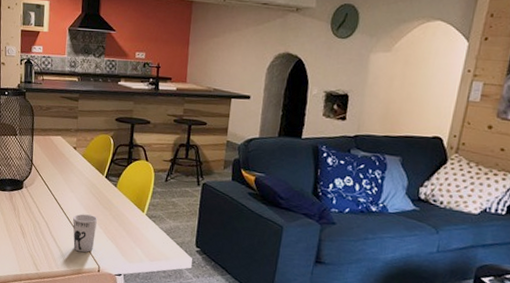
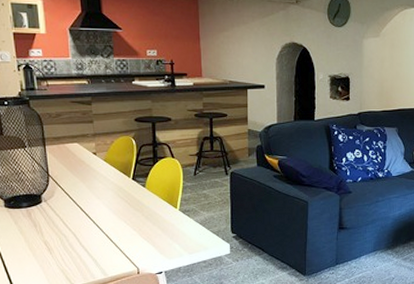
cup: present [73,213,98,253] -> none [103,219,130,258]

